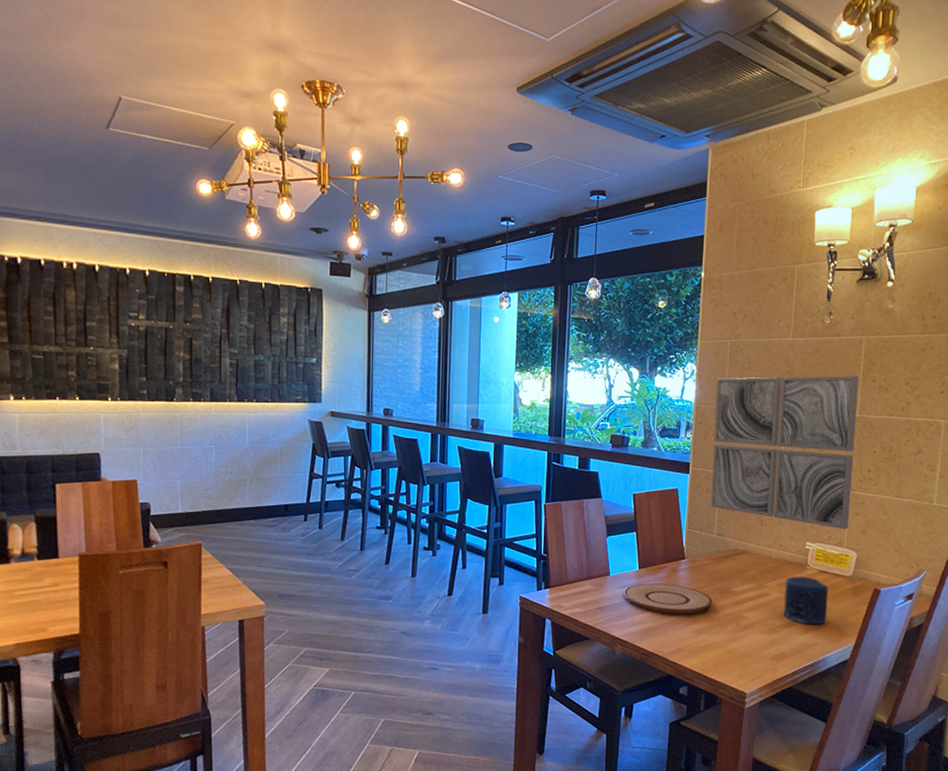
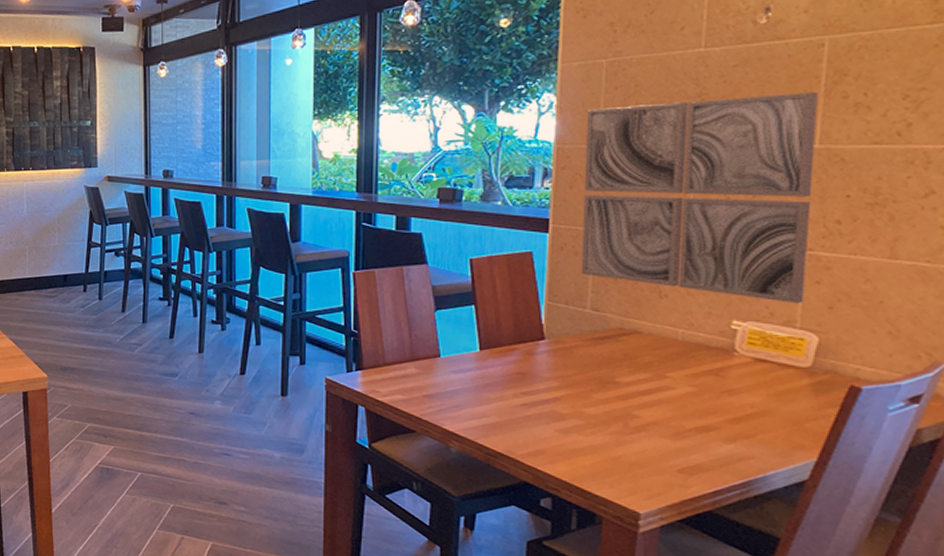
plate: present [624,583,713,614] -> none [460,368,586,408]
candle: present [784,576,829,625] -> none [697,365,771,431]

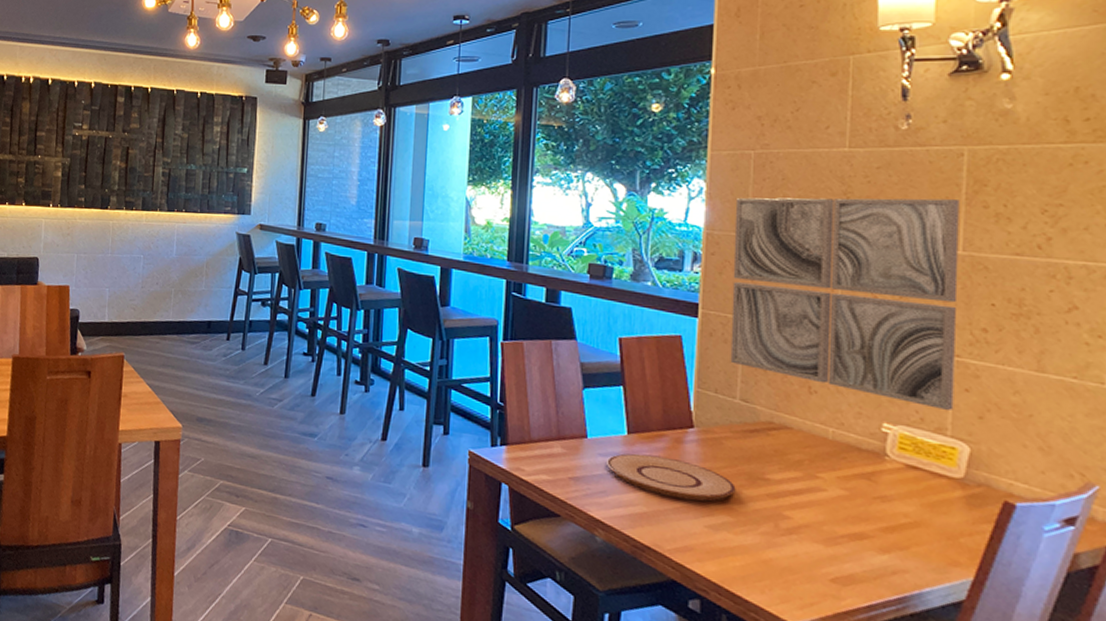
plate: none [460,368,586,408] -> present [607,453,736,502]

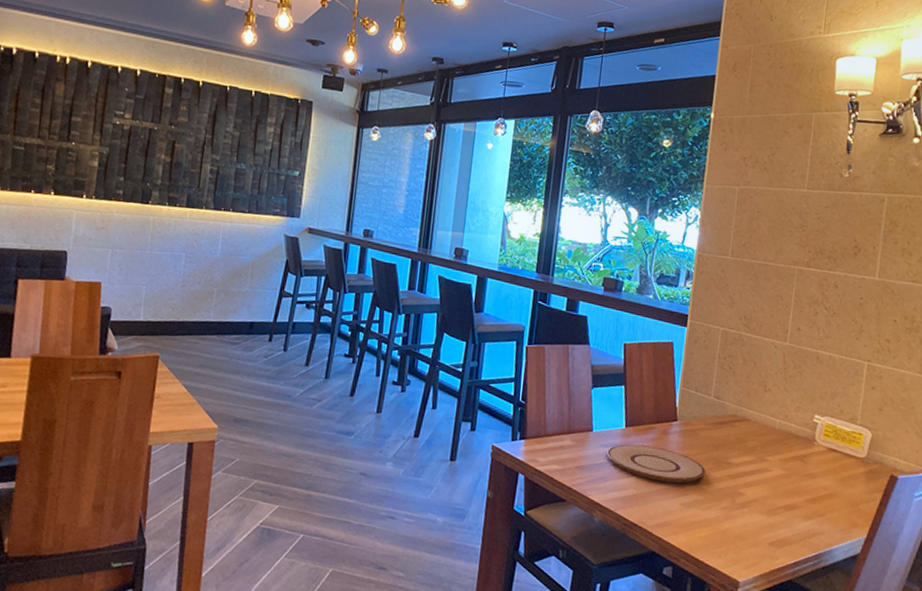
wall art: present [730,197,960,411] -> none [708,225,879,405]

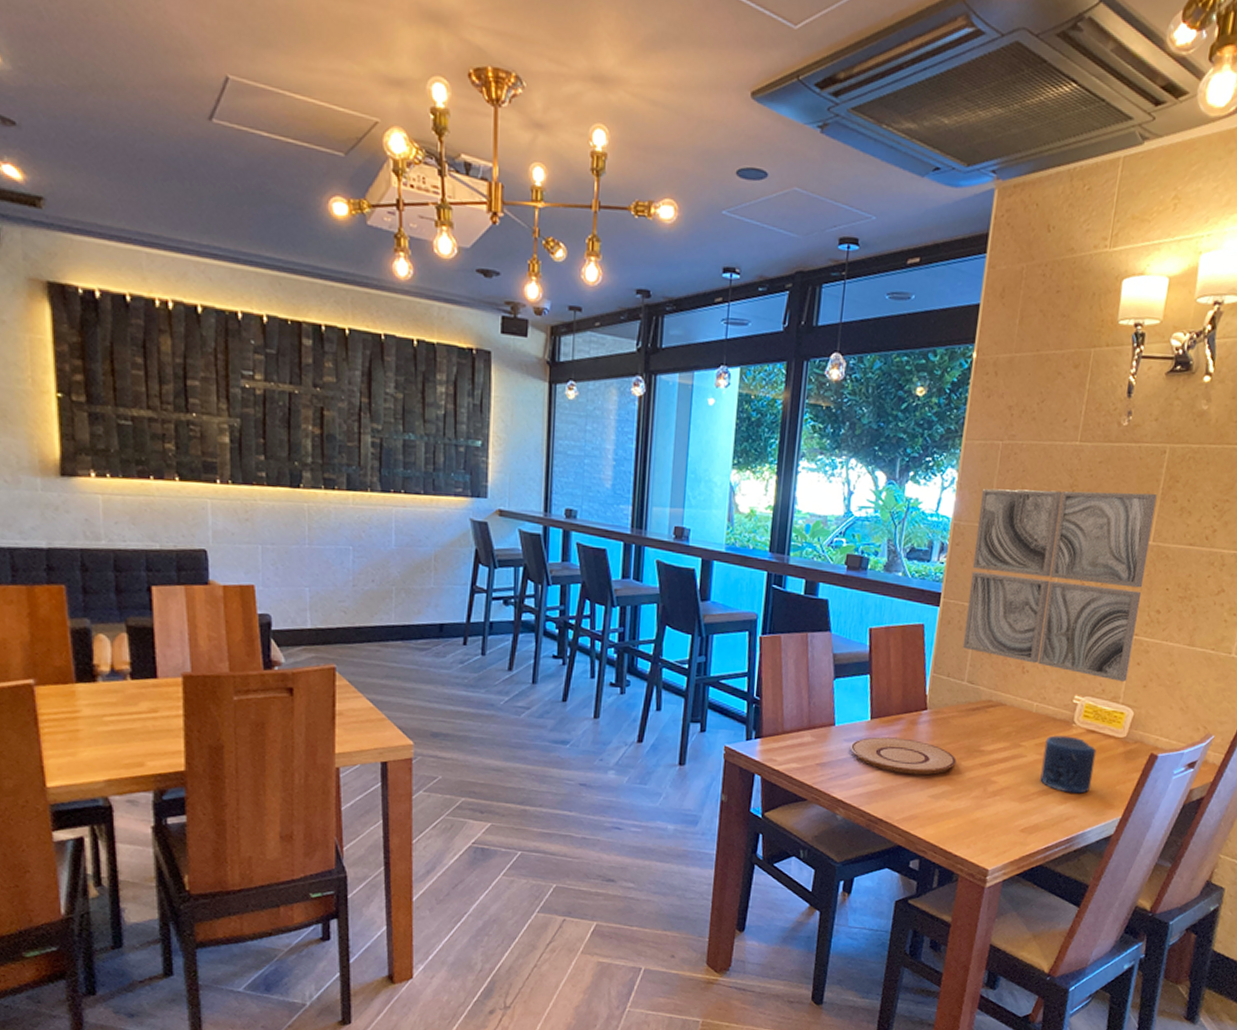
wall art: none [708,225,879,405] -> present [962,488,1157,683]
candle: none [786,452,839,510] -> present [1040,735,1097,794]

